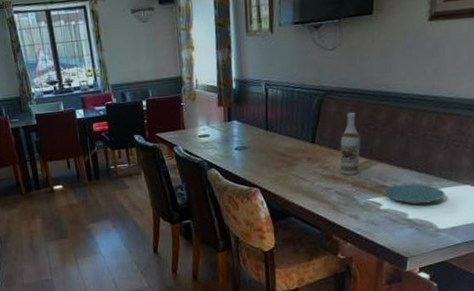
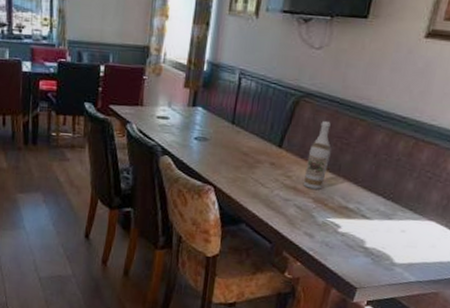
plate: present [384,183,445,205] -> none [345,208,408,234]

